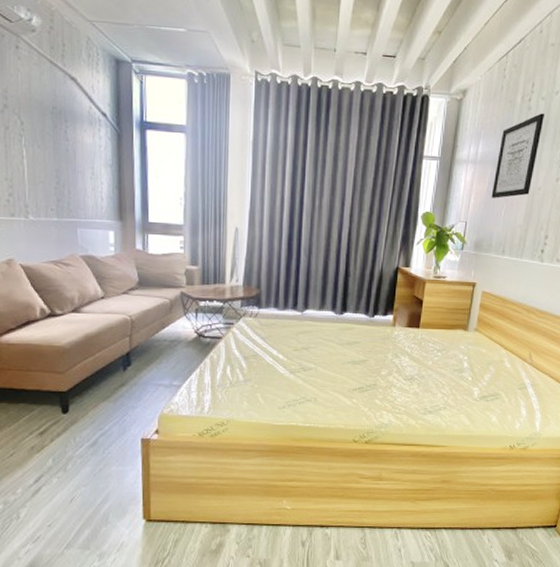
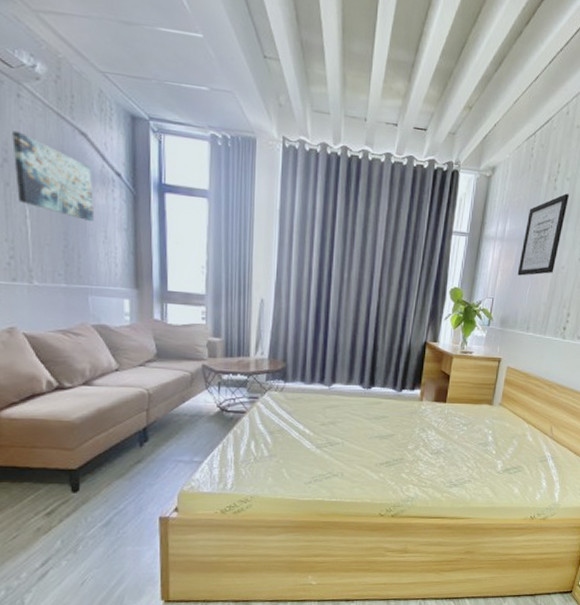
wall art: none [11,79,82,159] -> present [12,131,94,221]

